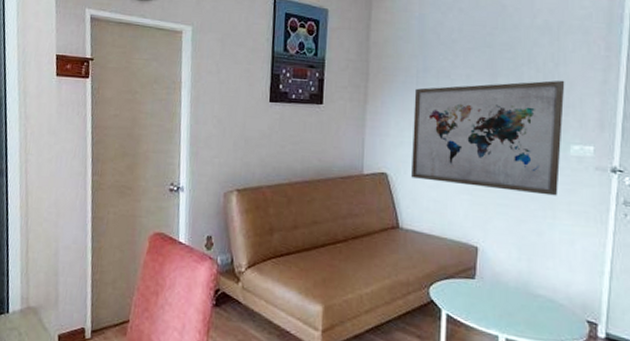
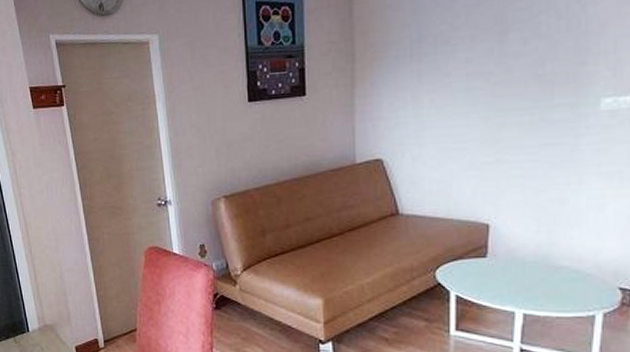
wall art: present [411,80,565,196] -> none [408,23,595,161]

